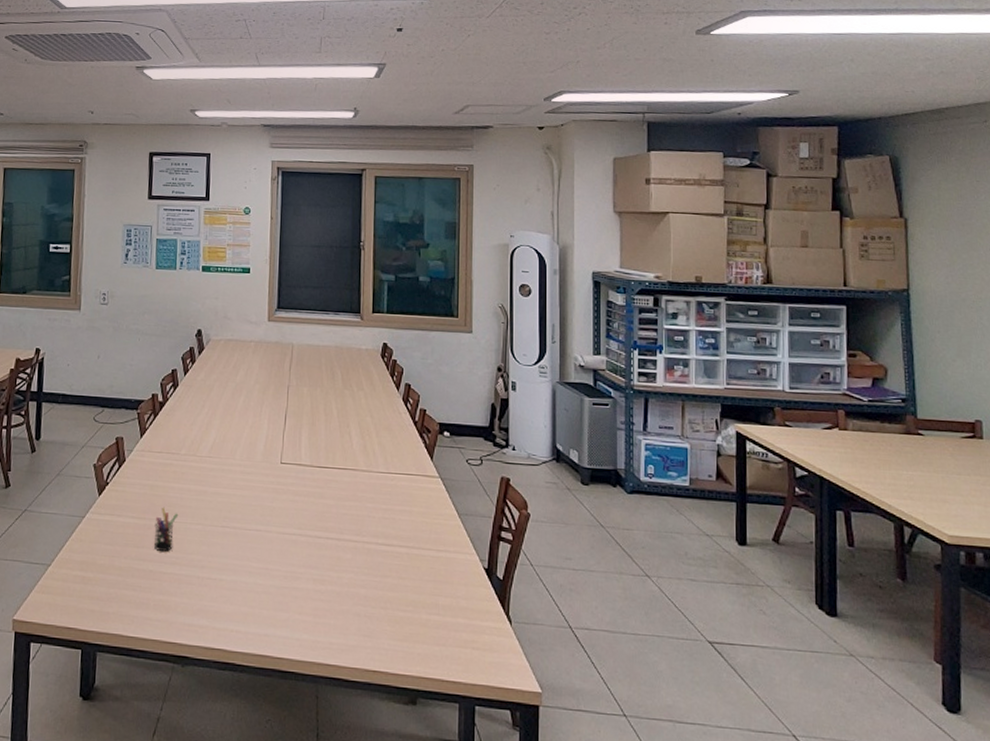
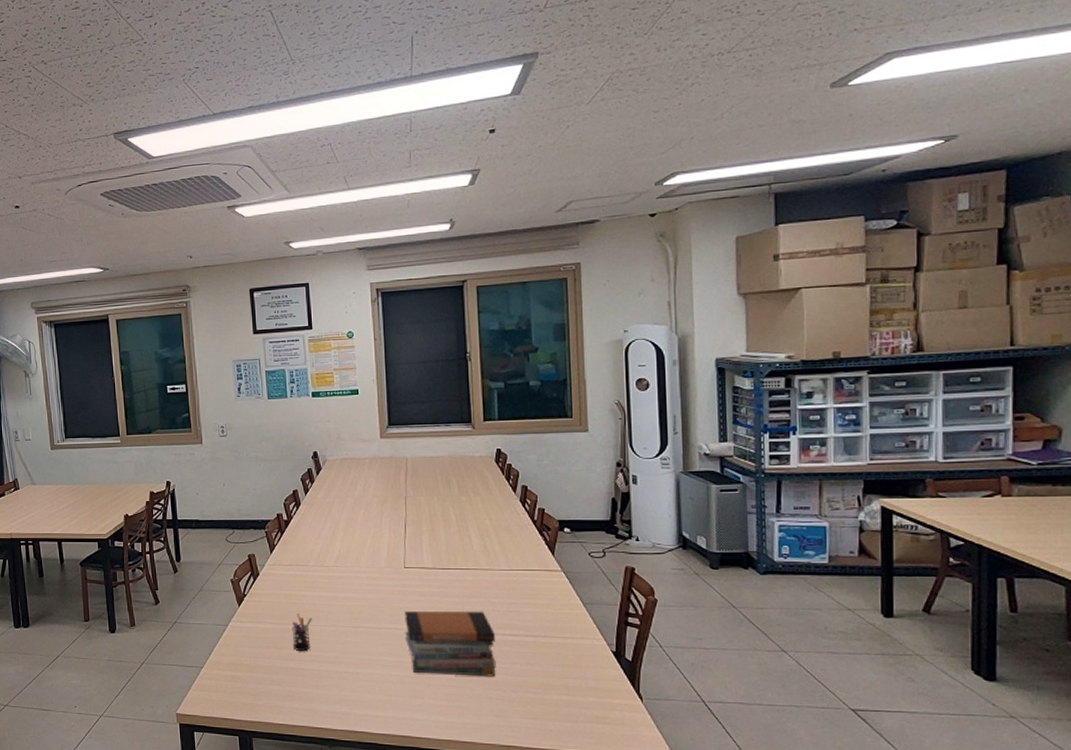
book stack: none [274,512,368,591] -> present [404,610,496,677]

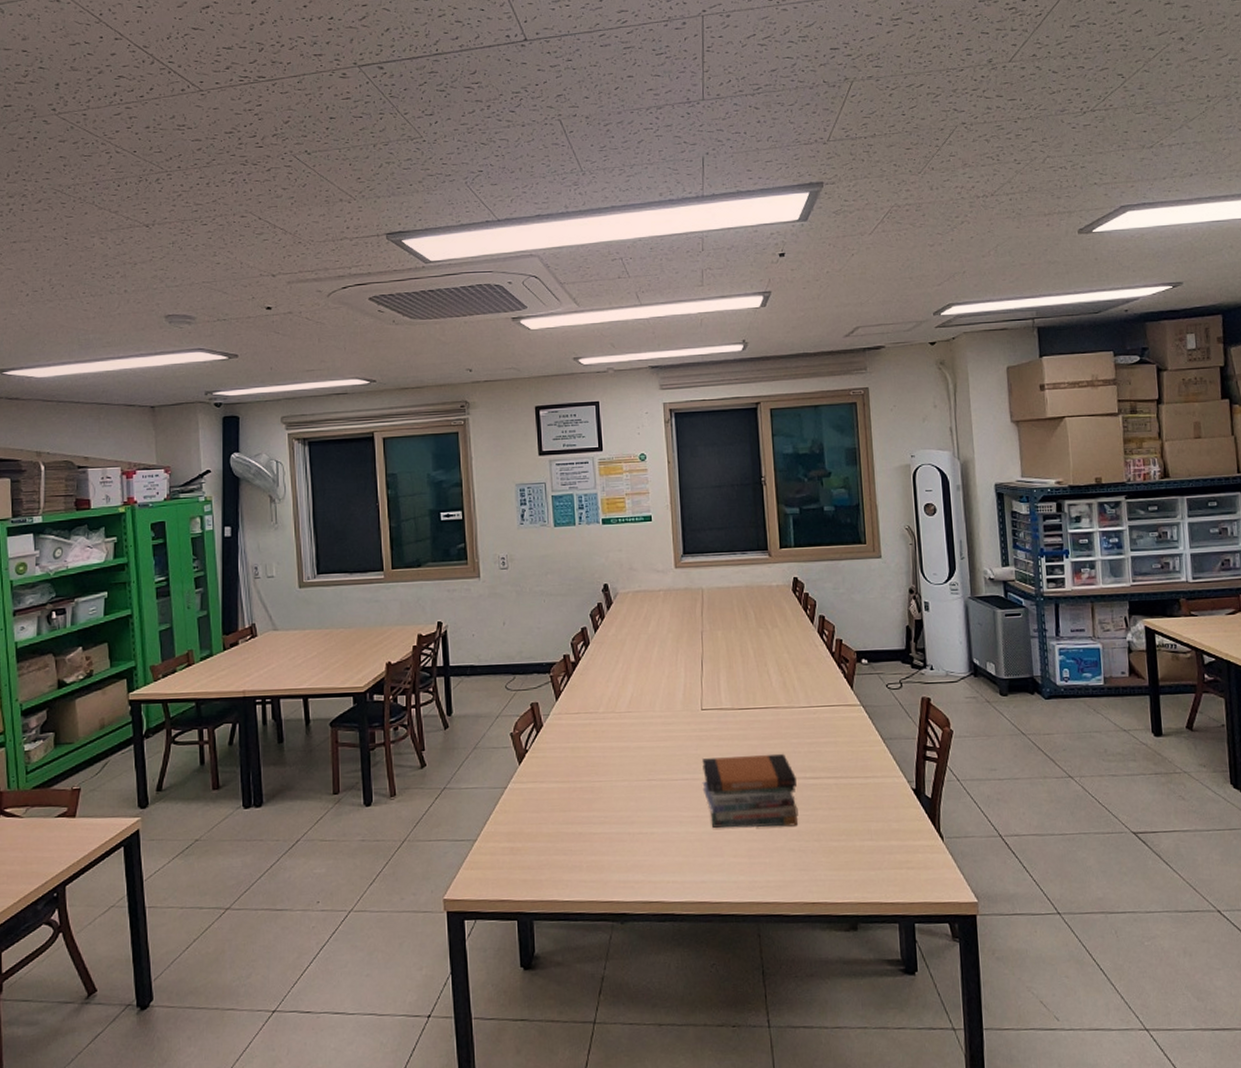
pen holder: present [292,613,313,652] -> none [579,767,603,813]

